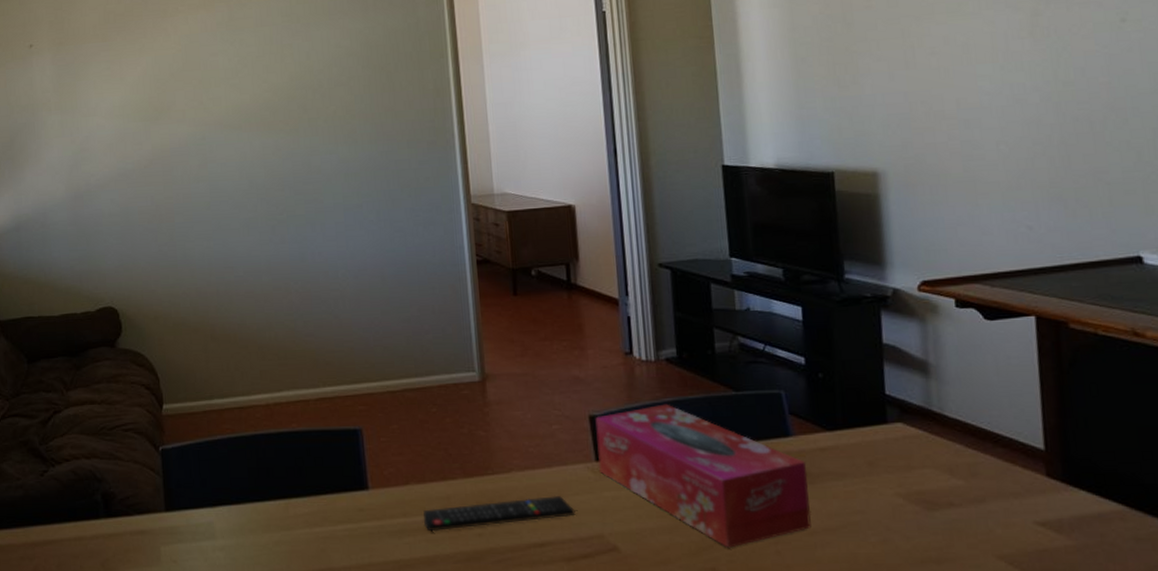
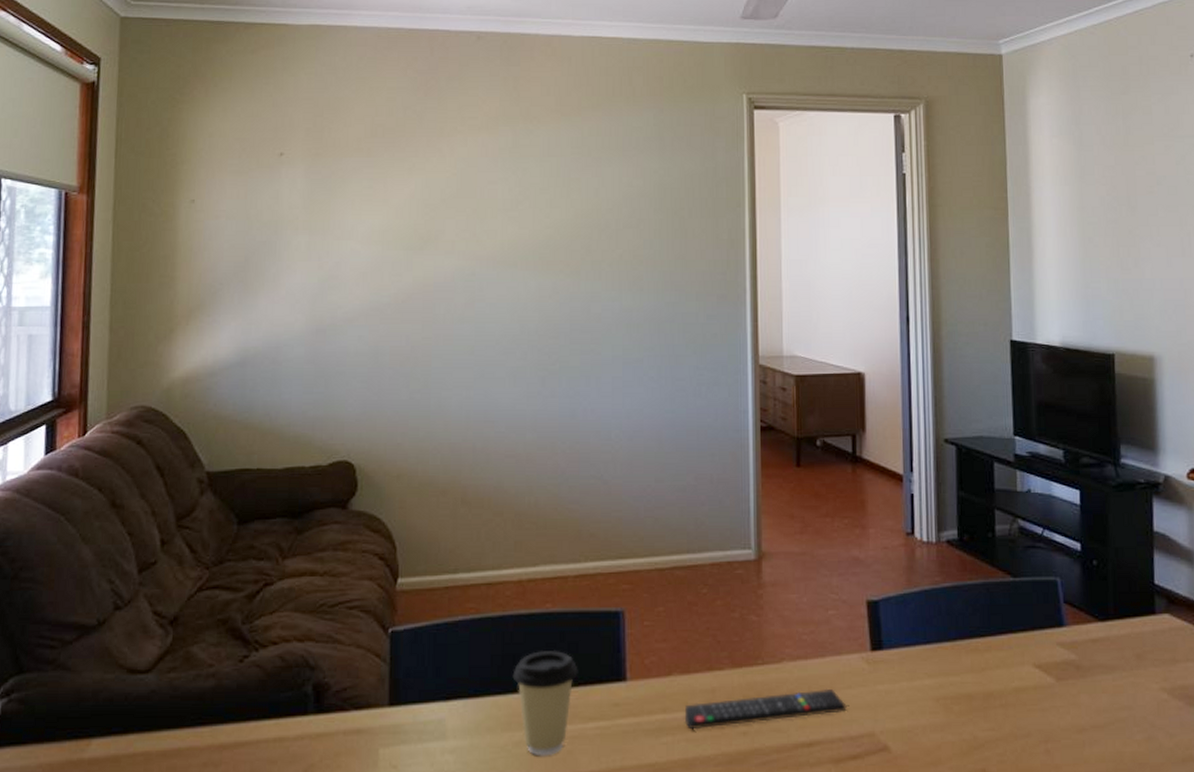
coffee cup: none [268,463,325,554] -> present [512,649,578,756]
tissue box: present [595,404,811,548] -> none [873,589,1081,747]

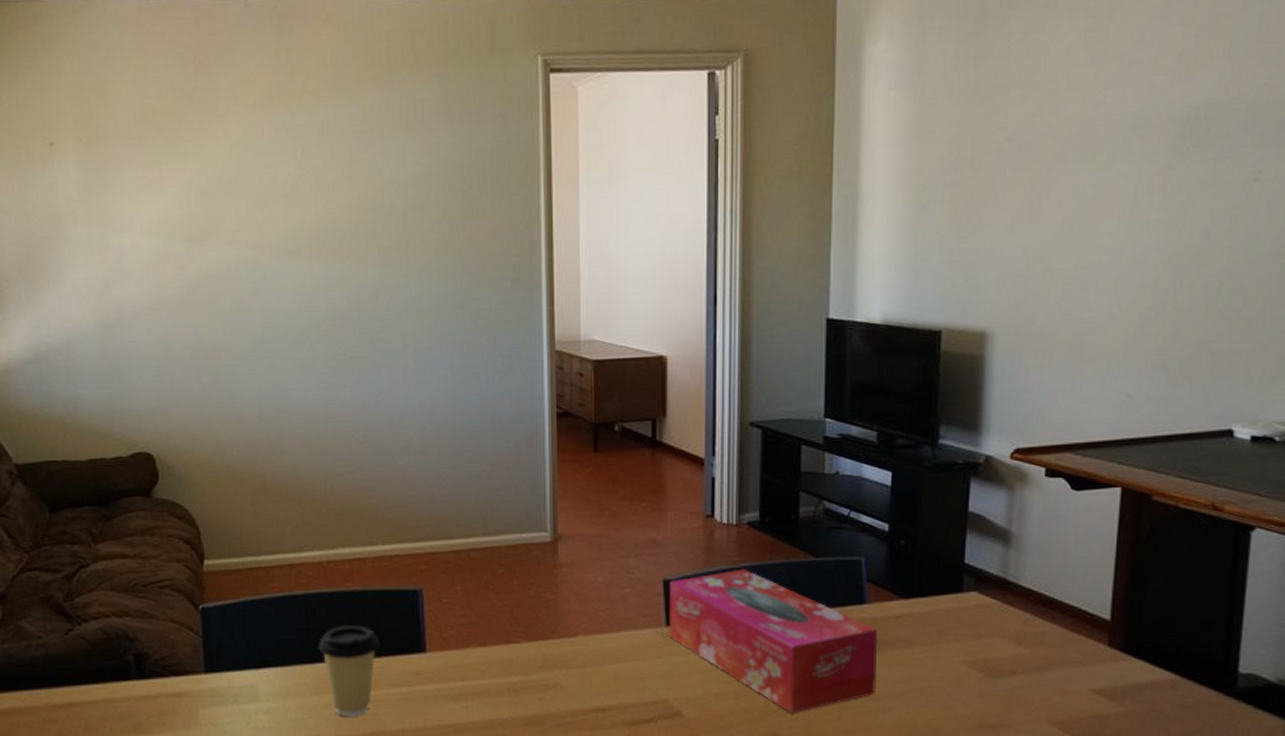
remote control: present [684,688,847,730] -> none [482,660,641,696]
tissue box: none [873,589,1081,747] -> present [668,569,878,713]

